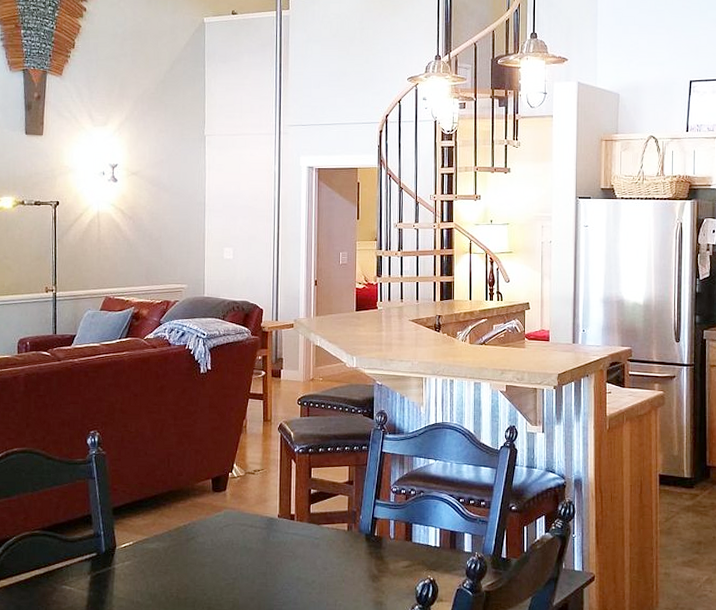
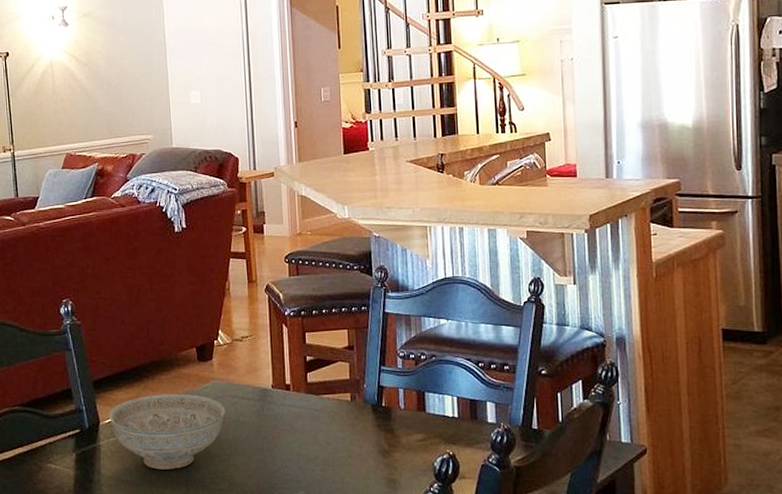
decorative bowl: none [125,521,234,592] -> present [108,394,225,470]

